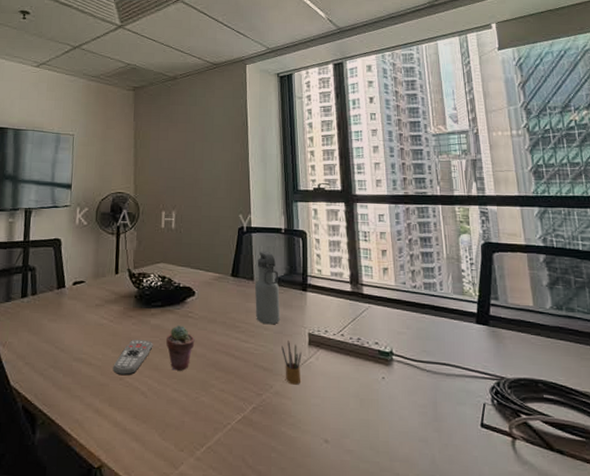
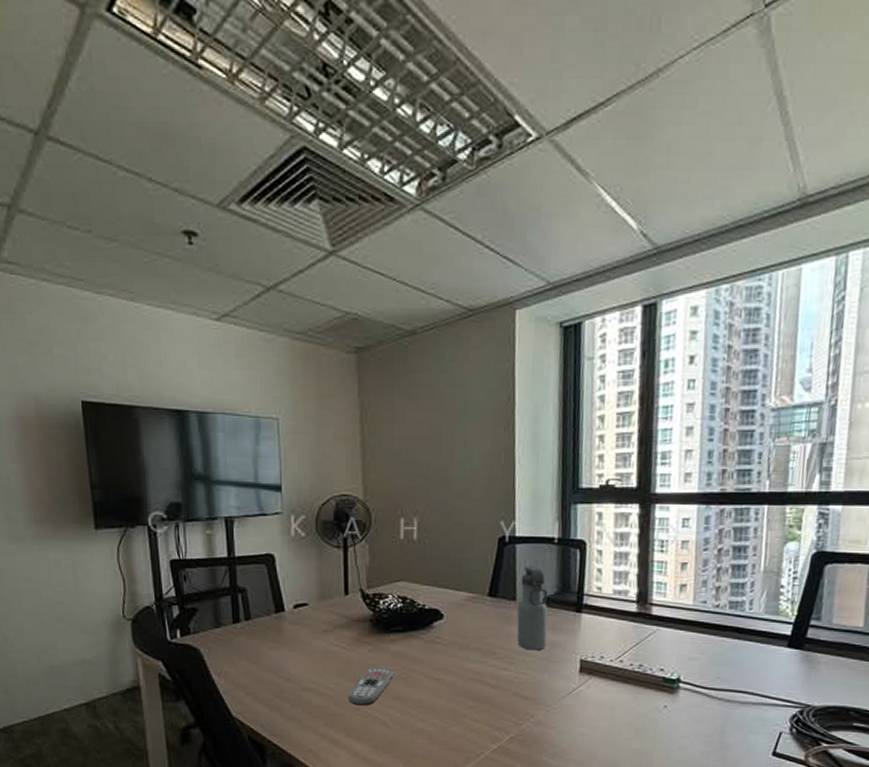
potted succulent: present [166,324,195,371] -> none [410,651,444,700]
pencil box: present [281,340,302,385] -> none [546,668,571,714]

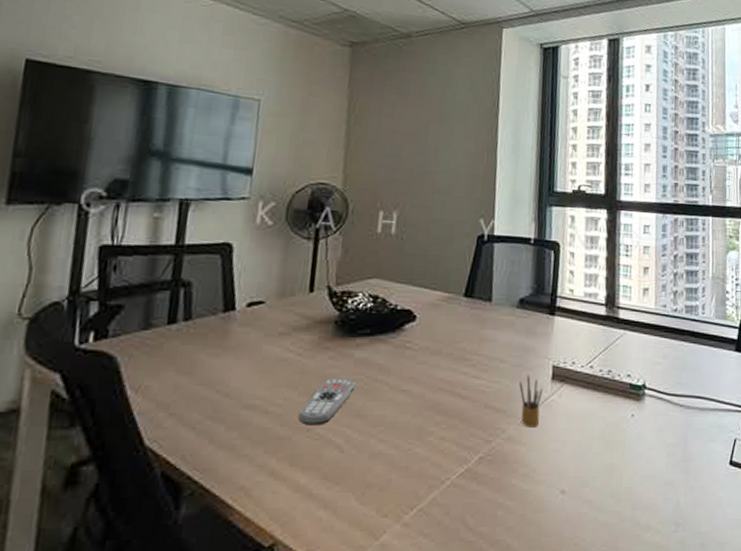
water bottle: present [517,565,548,651] -> none [491,265,523,356]
pencil box: none [546,668,571,714] -> present [519,375,543,428]

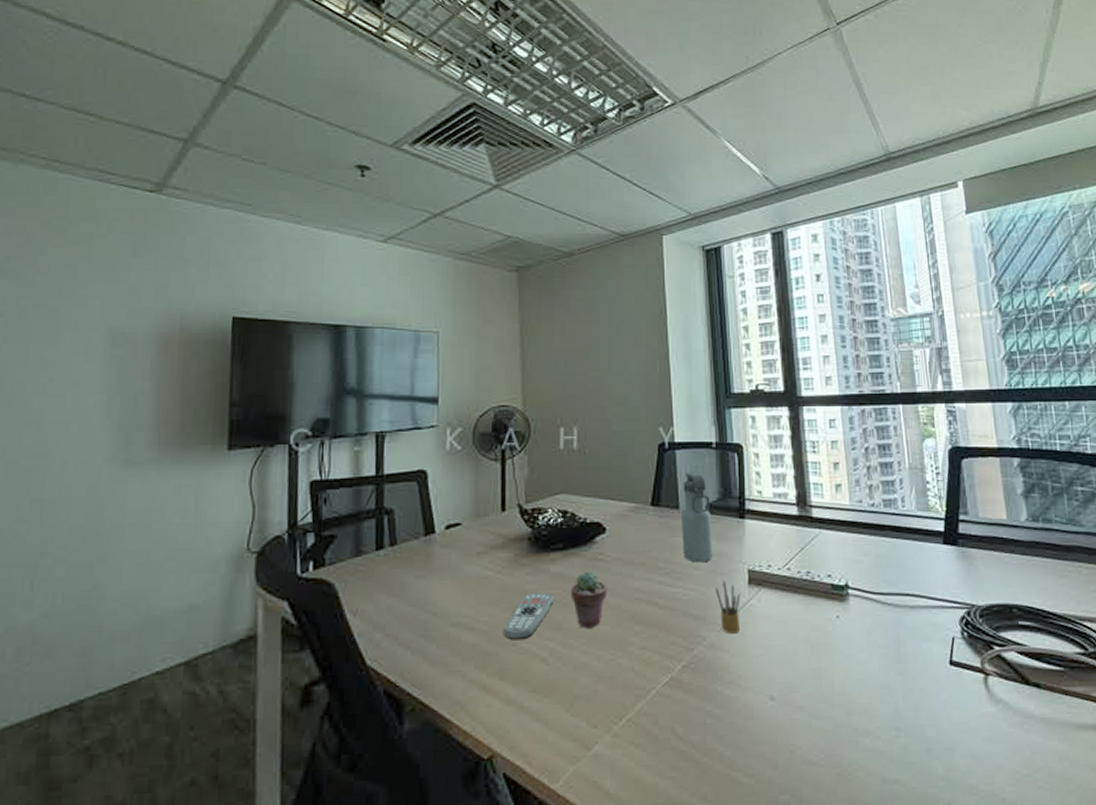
potted succulent: none [373,358,412,416] -> present [571,570,608,628]
water bottle: none [491,265,523,356] -> present [681,471,714,563]

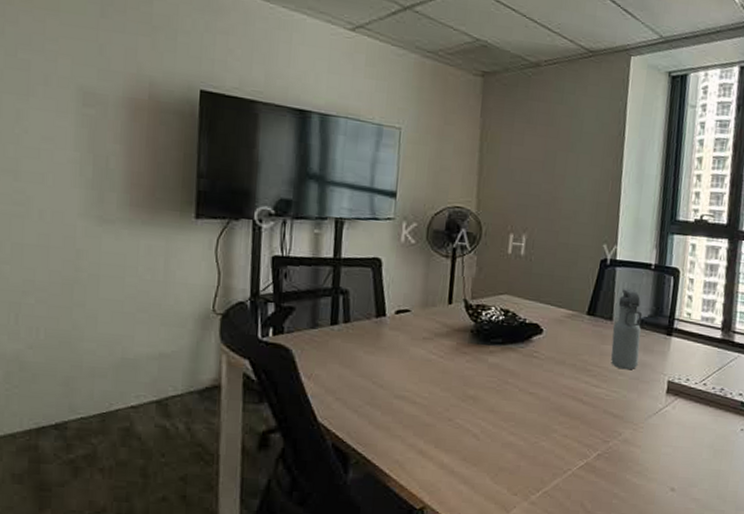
remote control: present [503,593,554,640] -> none [441,378,490,417]
potted succulent: present [571,570,608,628] -> none [505,364,539,414]
pencil box: present [716,580,740,634] -> none [636,387,658,433]

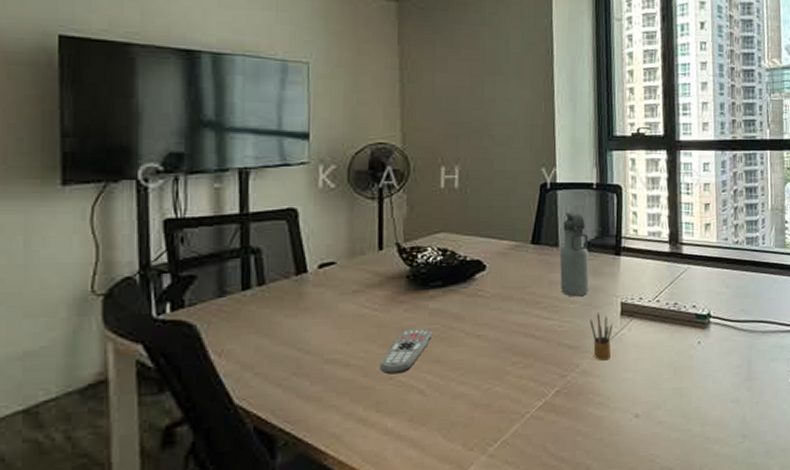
remote control: none [441,378,490,417] -> present [380,329,433,374]
pencil box: none [636,387,658,433] -> present [590,313,613,361]

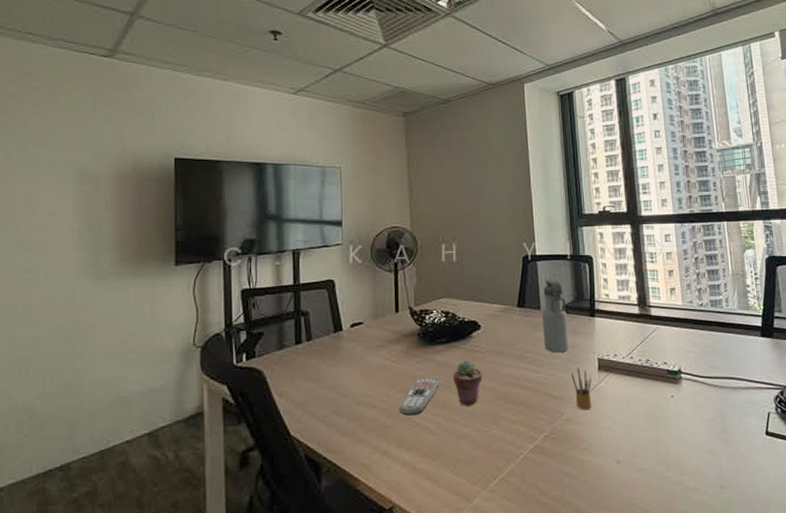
potted succulent: none [450,306,486,361] -> present [453,360,483,406]

